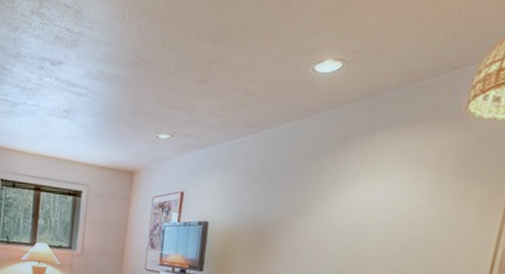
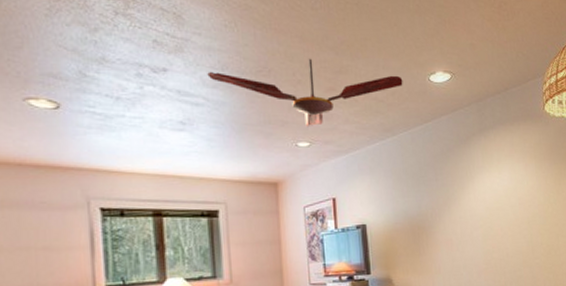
ceiling fan: none [92,48,282,120] -> present [207,58,403,128]

